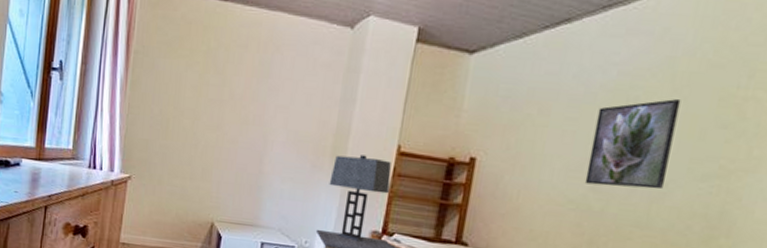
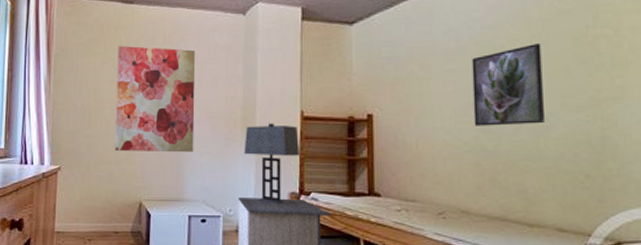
wall art: none [191,48,292,177] -> present [115,45,196,153]

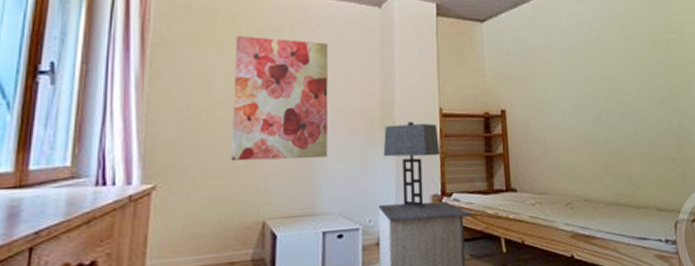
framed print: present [471,44,546,126] -> none [582,45,641,119]

